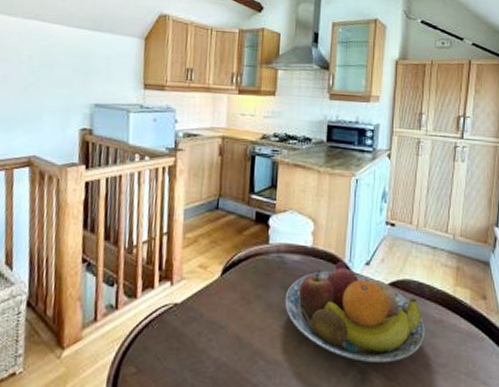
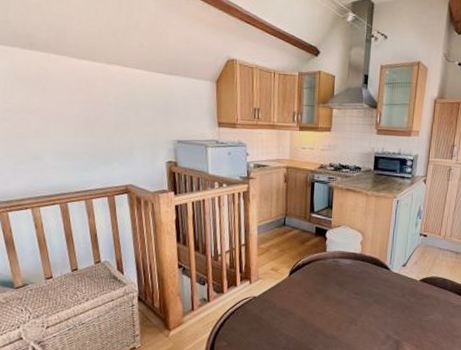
fruit bowl: present [284,261,425,363] -> none [339,263,446,336]

